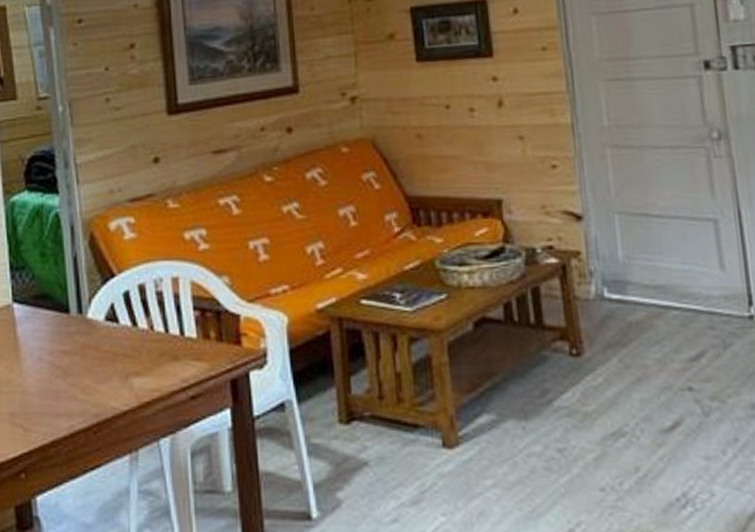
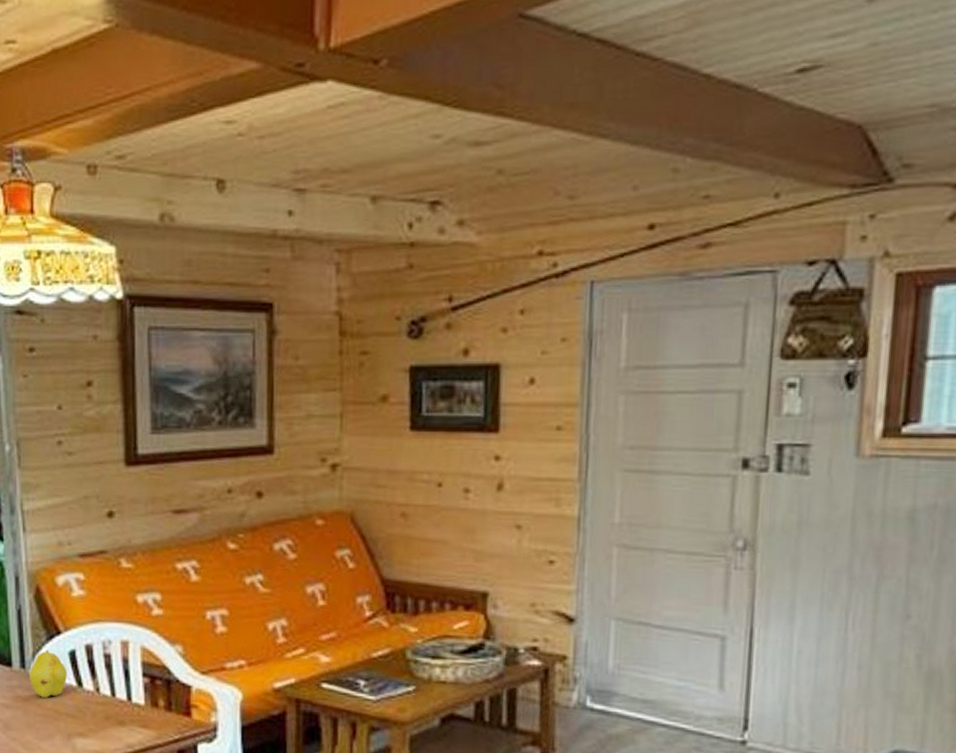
fruit: none [86,293,123,341] -> present [29,650,68,698]

